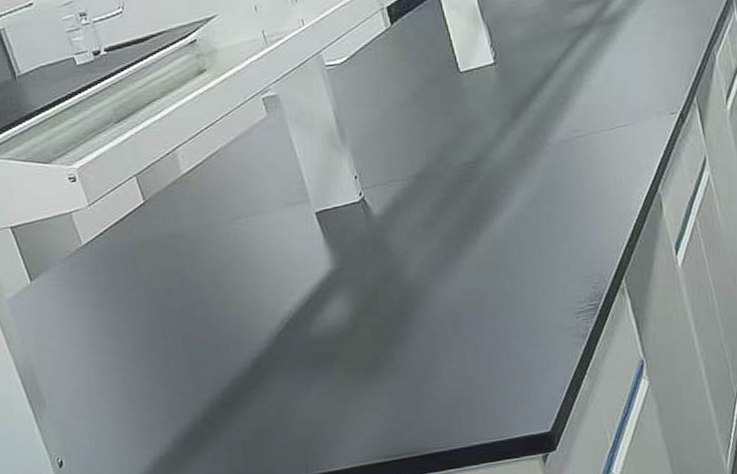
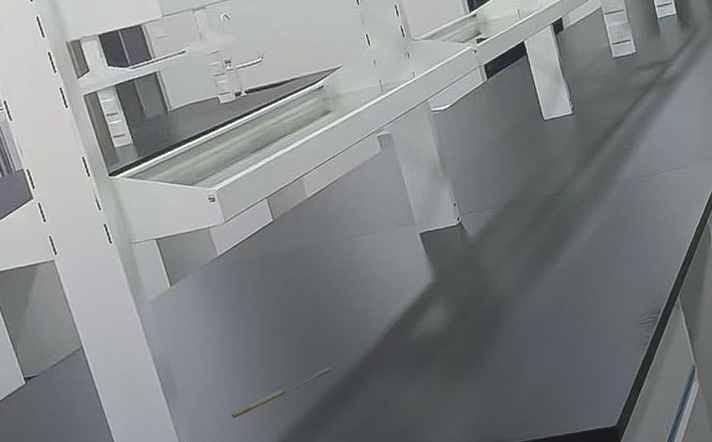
pen: none [107,370,219,432] -> present [232,366,332,419]

